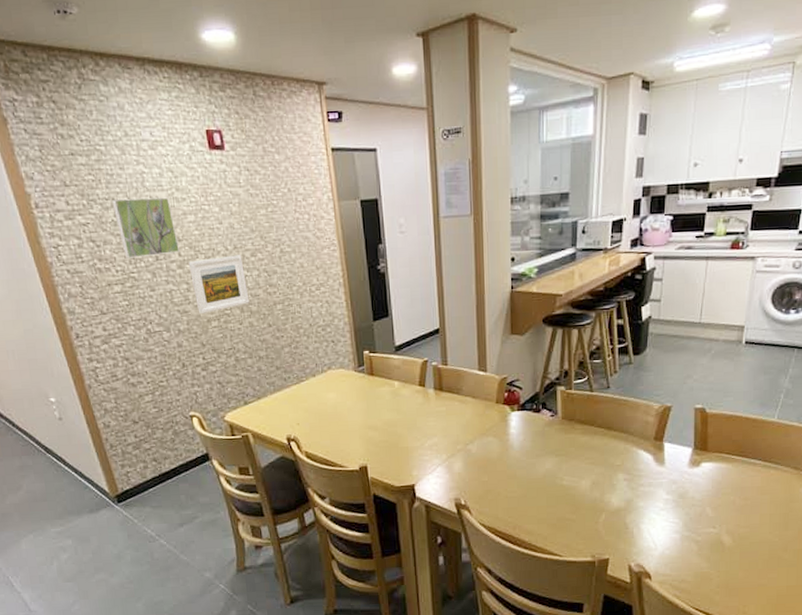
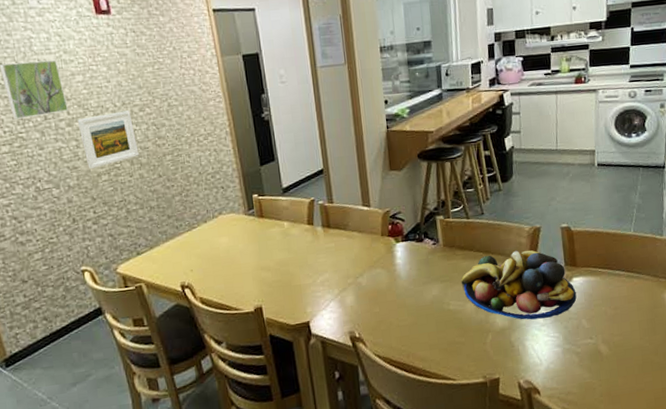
fruit bowl: none [577,429,703,503] -> present [461,250,577,320]

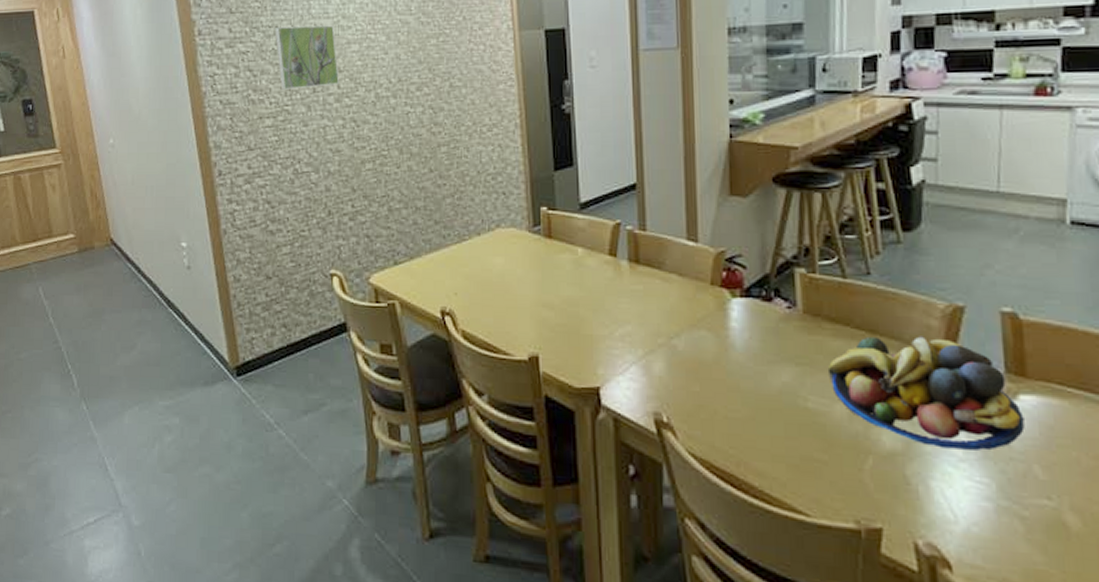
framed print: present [77,110,139,170] -> none [347,89,410,155]

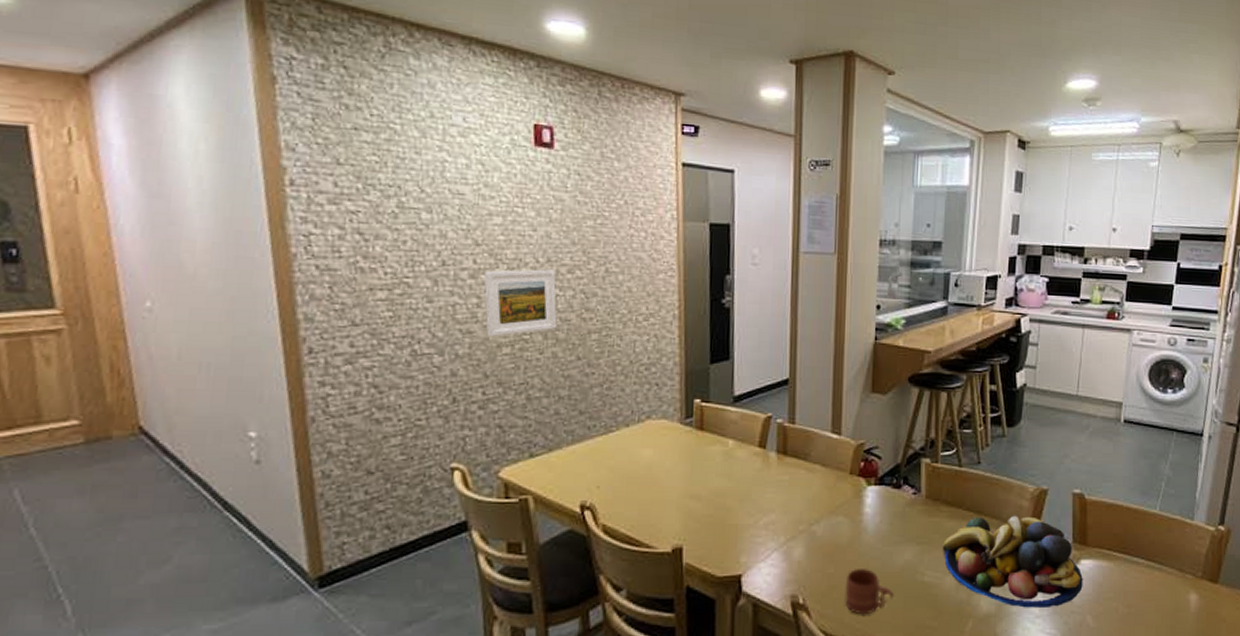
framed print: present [275,25,339,90] -> none [396,188,476,260]
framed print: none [347,89,410,155] -> present [483,269,557,338]
mug: none [713,389,771,440] -> present [845,569,894,615]

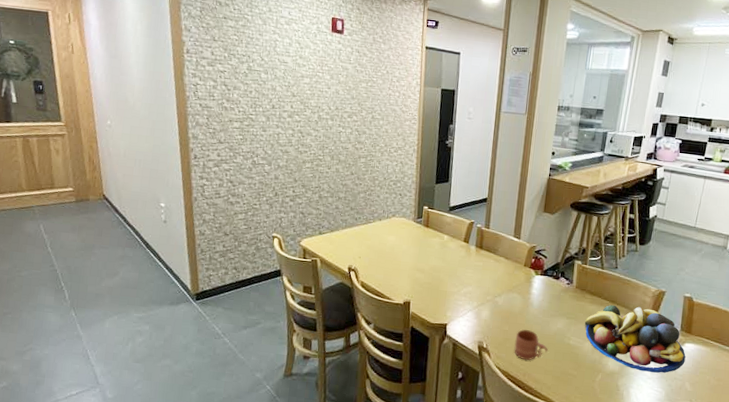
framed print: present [483,269,557,338] -> none [297,113,341,156]

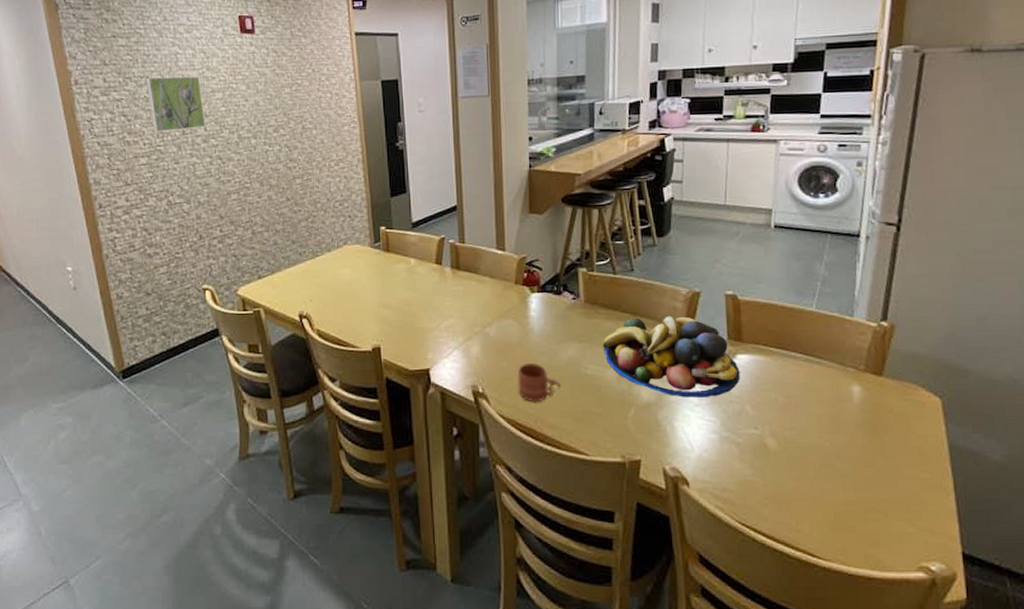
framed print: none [247,57,293,105] -> present [146,76,205,132]

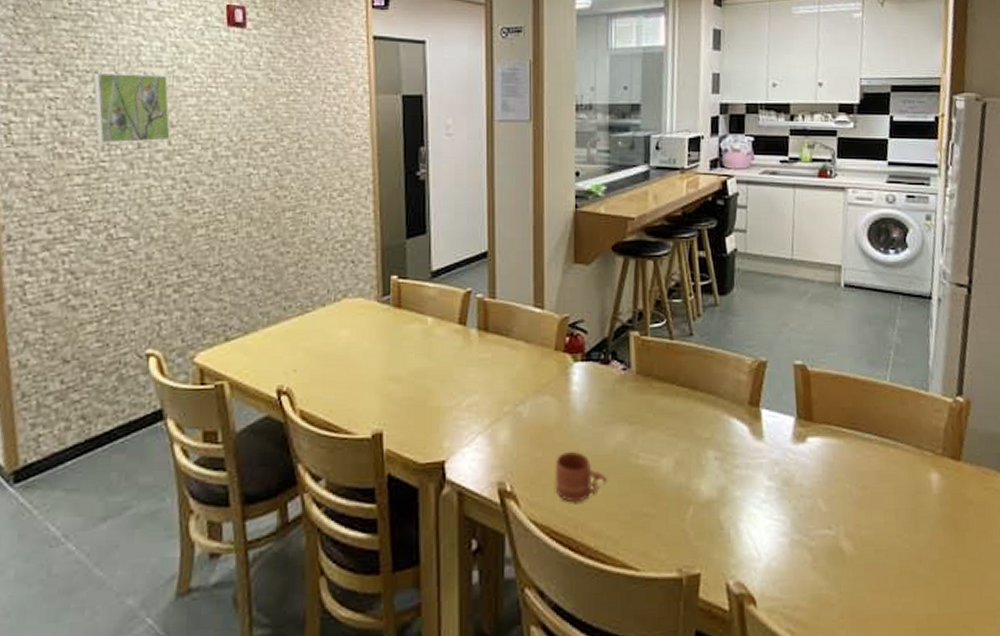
fruit bowl: present [602,315,740,398] -> none [656,390,812,492]

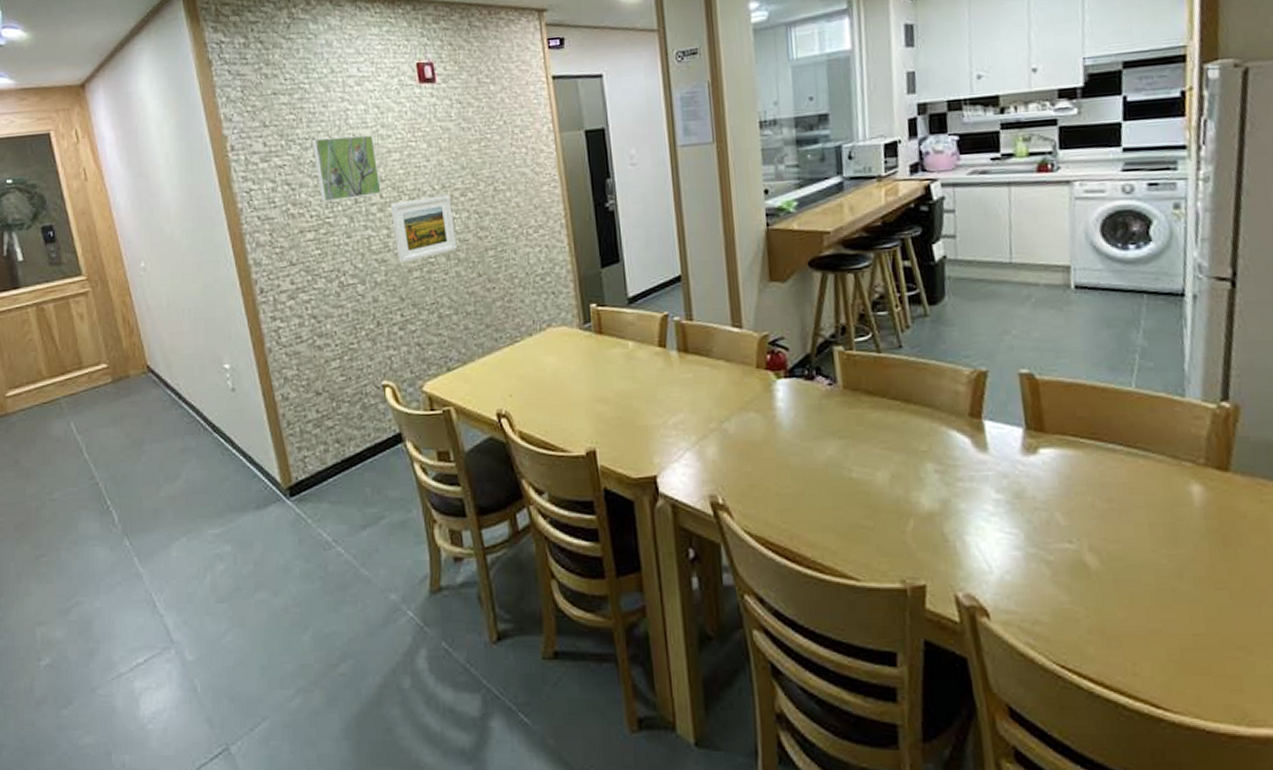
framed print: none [178,148,252,219] -> present [390,195,457,264]
mug: present [555,452,607,503] -> none [765,466,820,515]

